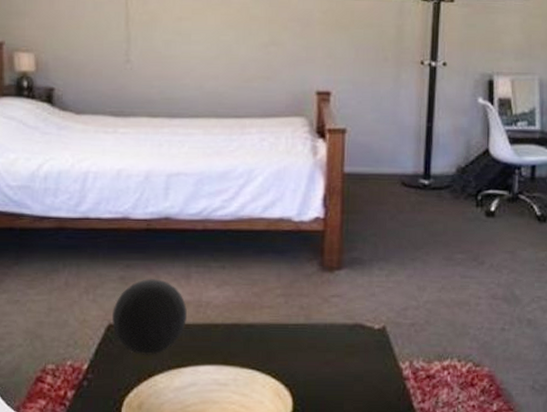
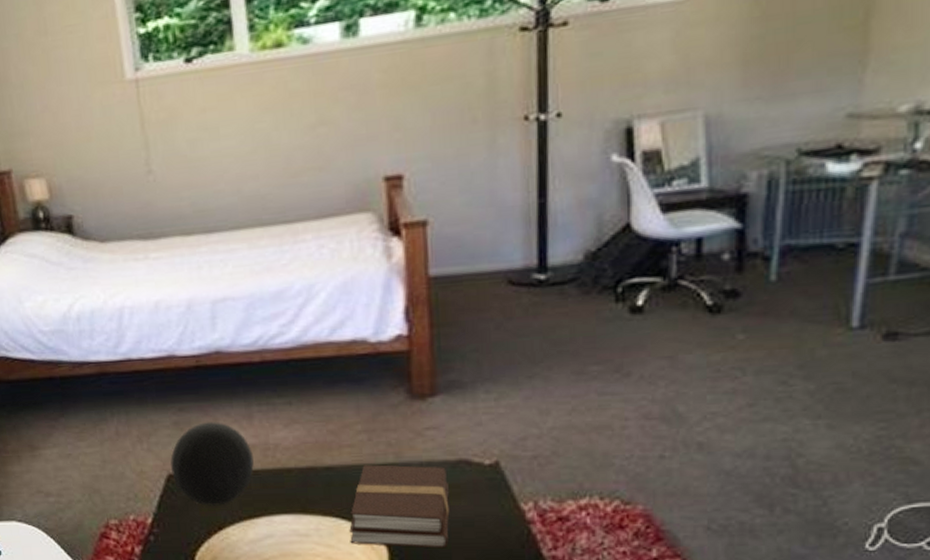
book: none [262,324,345,399] -> present [349,465,450,548]

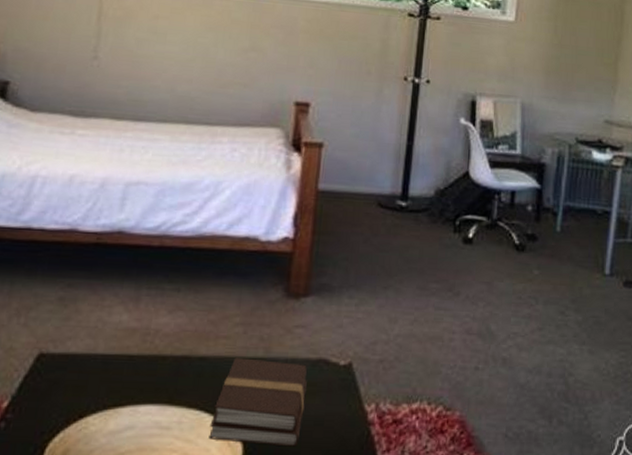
decorative ball: present [170,421,254,507] -> none [43,300,133,393]

